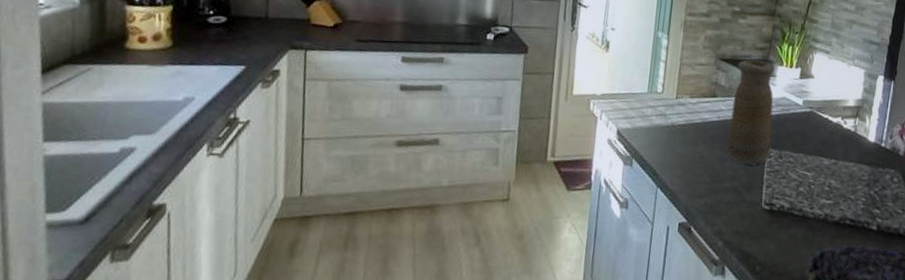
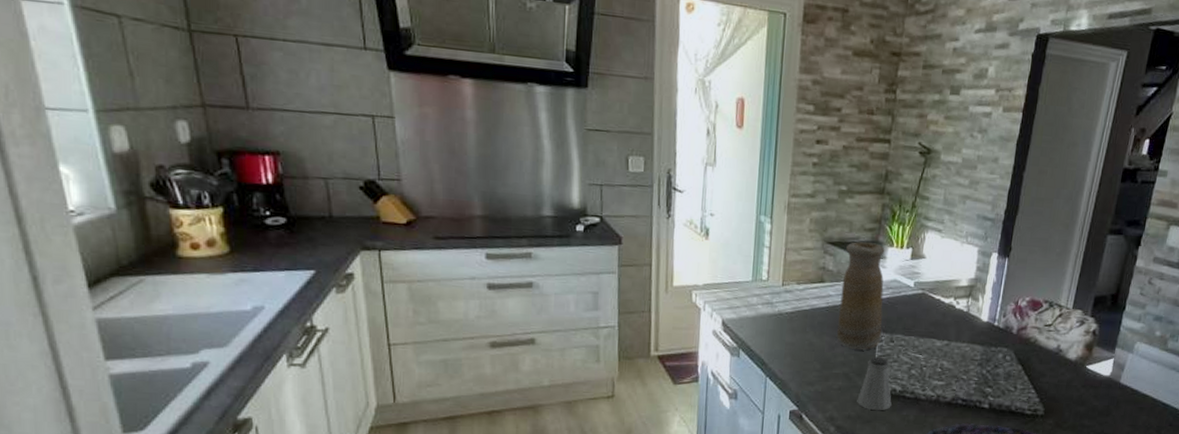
saltshaker: none [745,172,780,228] -> present [857,356,892,411]

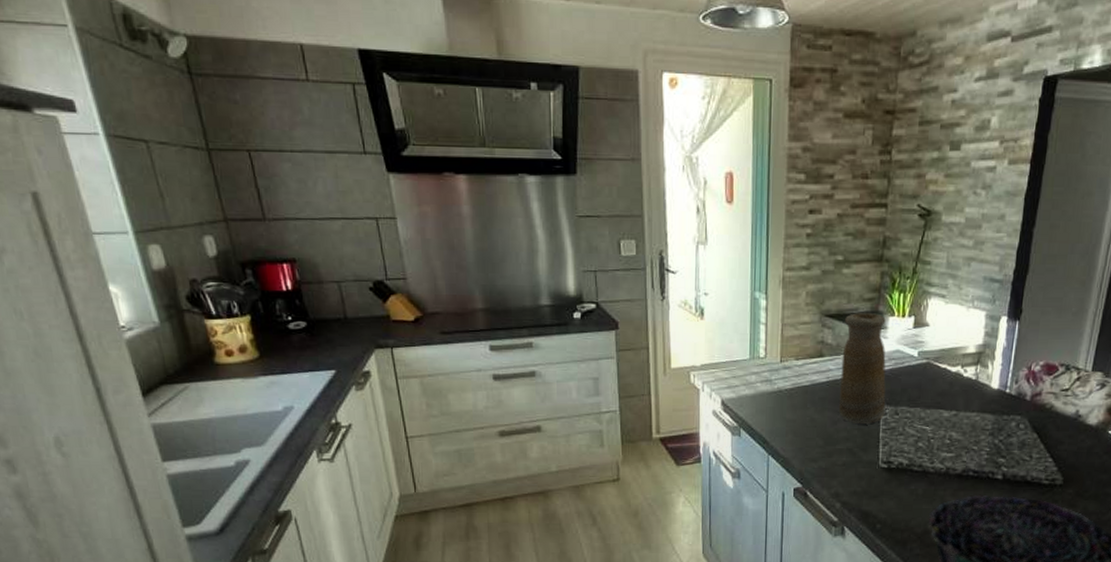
saltshaker: present [857,356,892,411] -> none [862,430,899,486]

